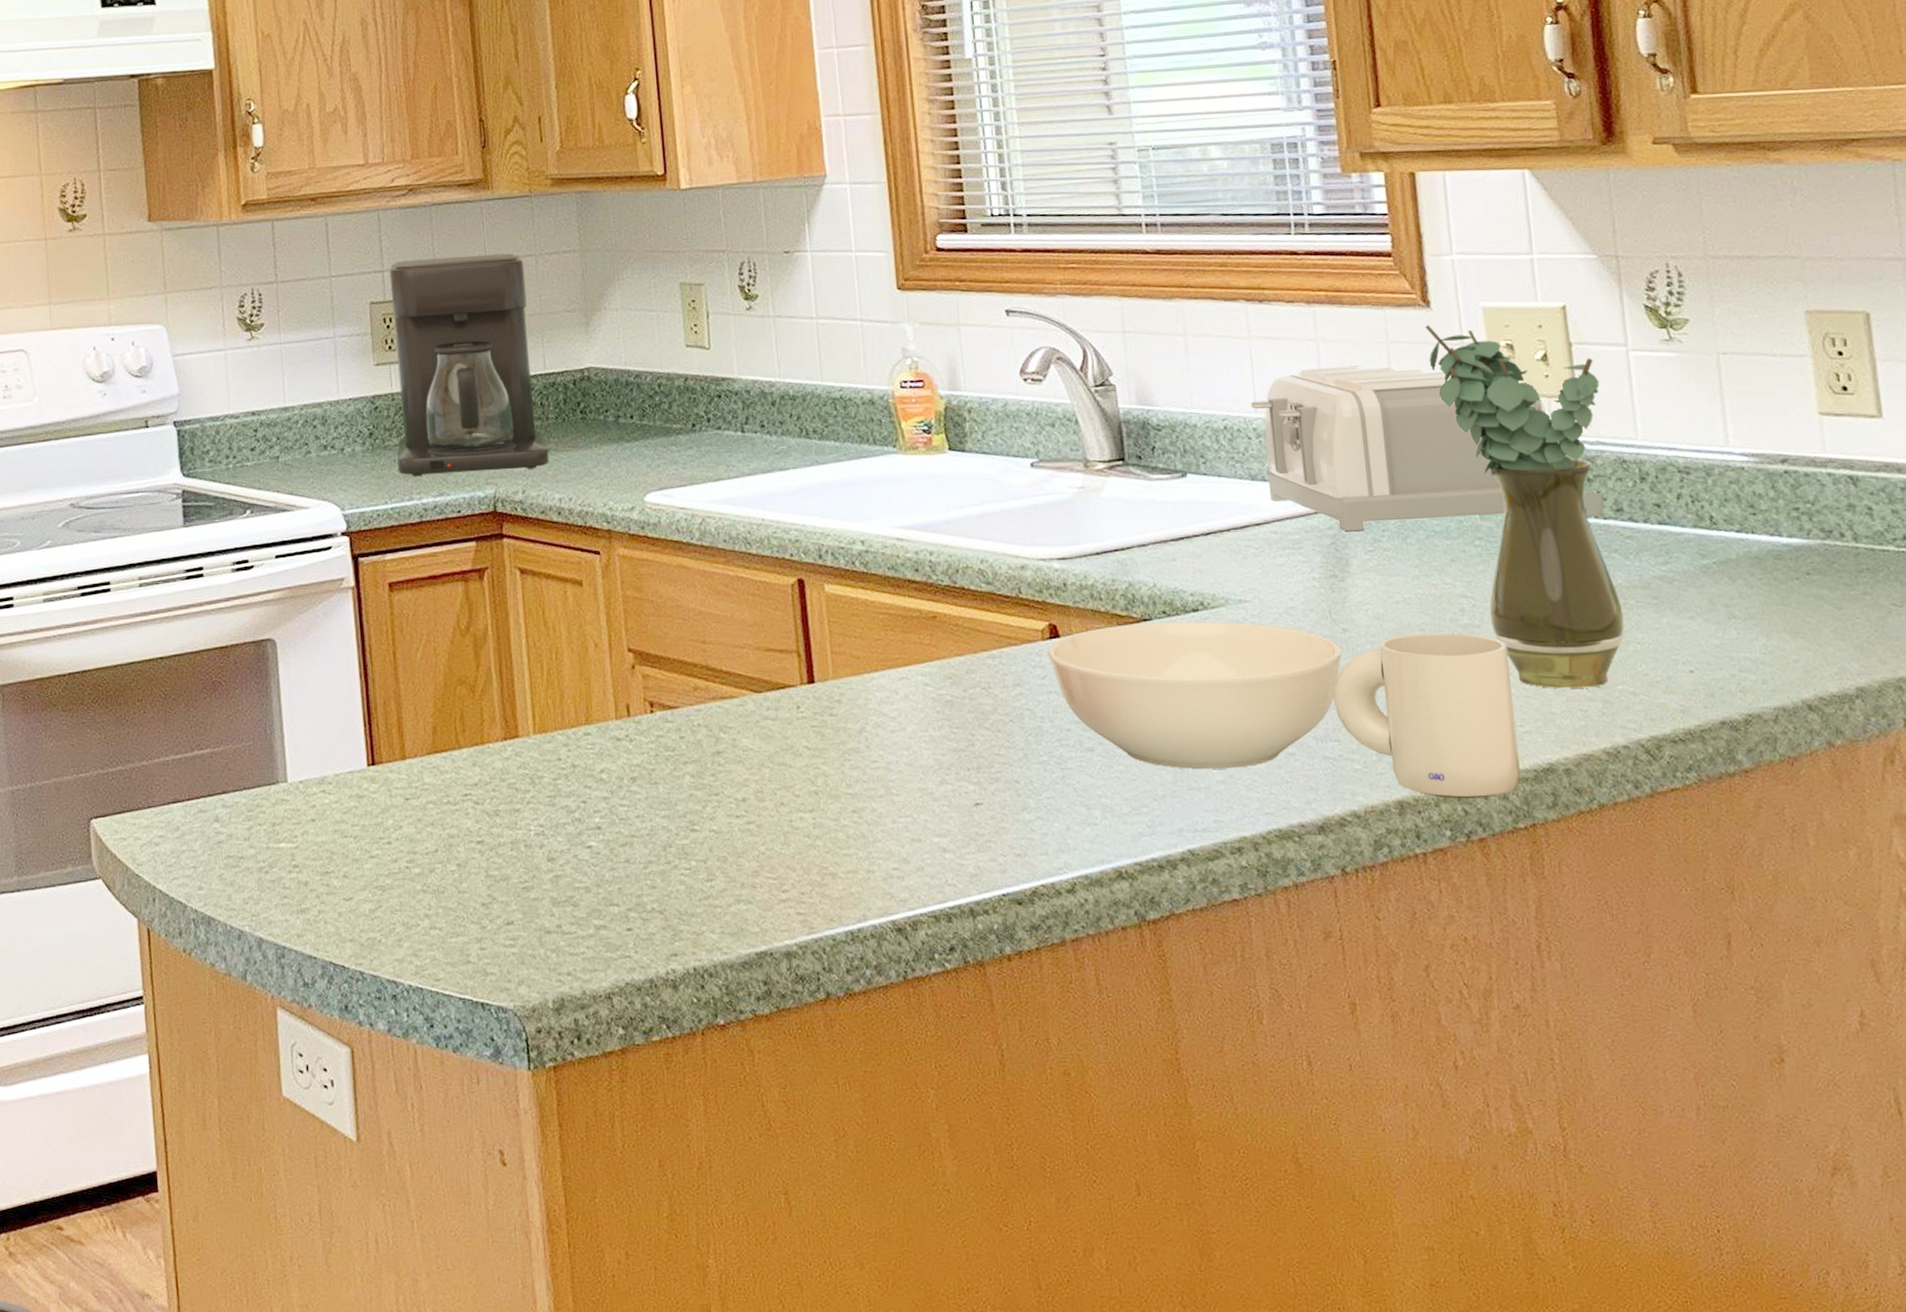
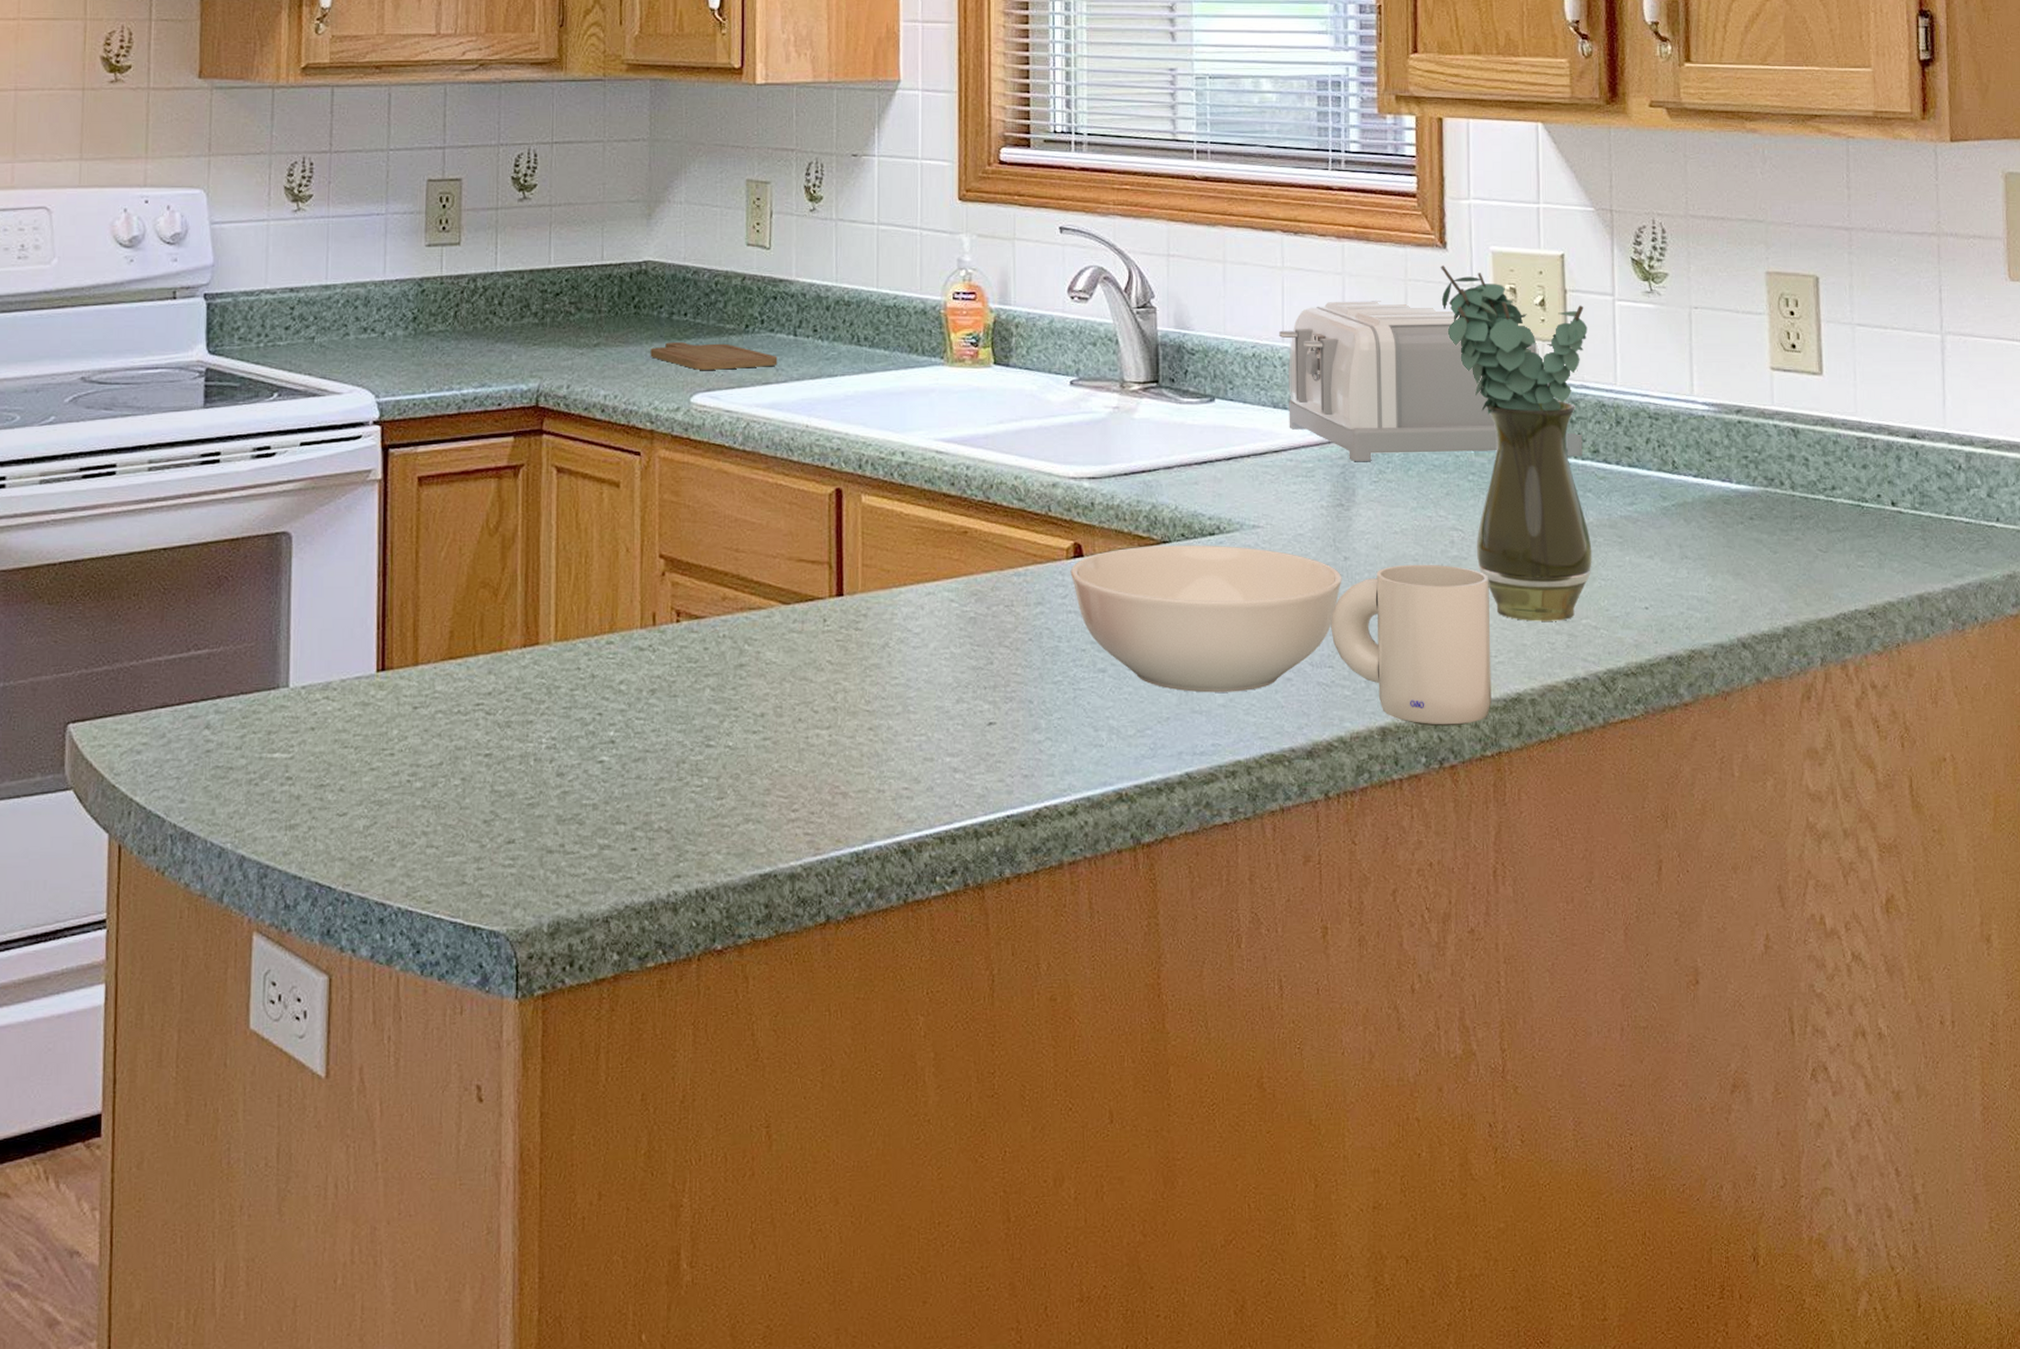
coffee maker: present [389,253,549,476] -> none [440,137,598,365]
chopping board: none [600,443,728,470] -> present [650,342,778,370]

